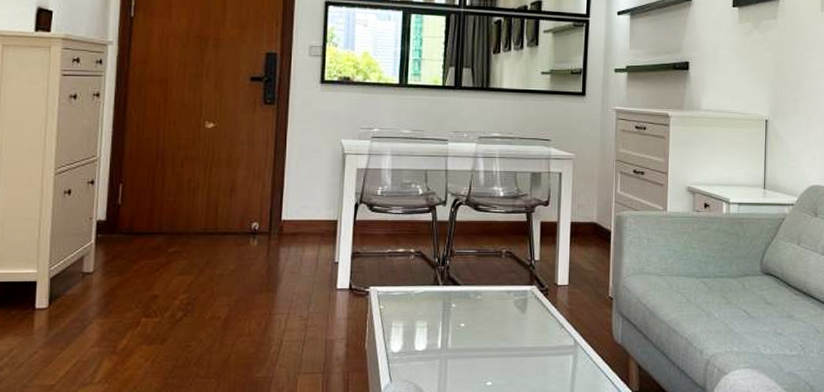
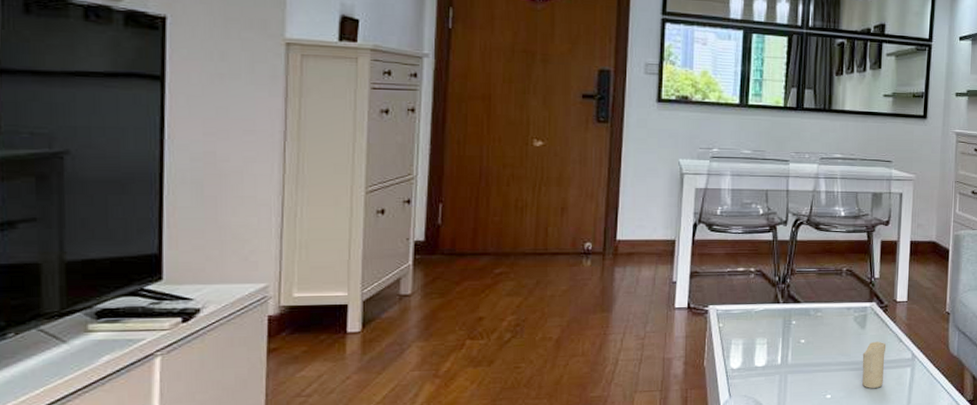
candle: none [523,327,548,376] -> present [862,341,887,388]

